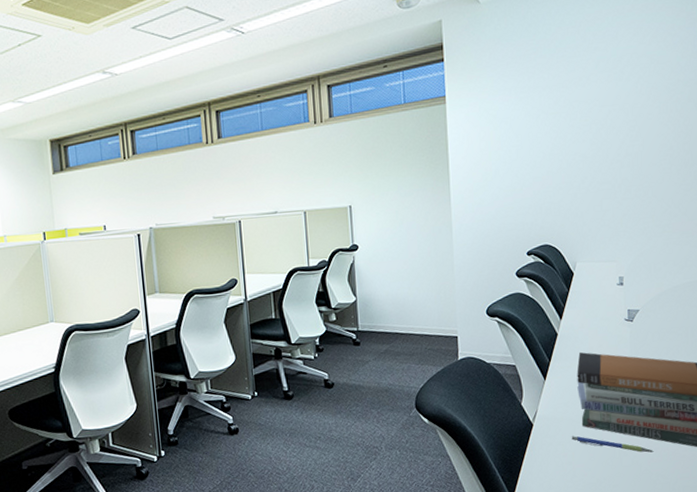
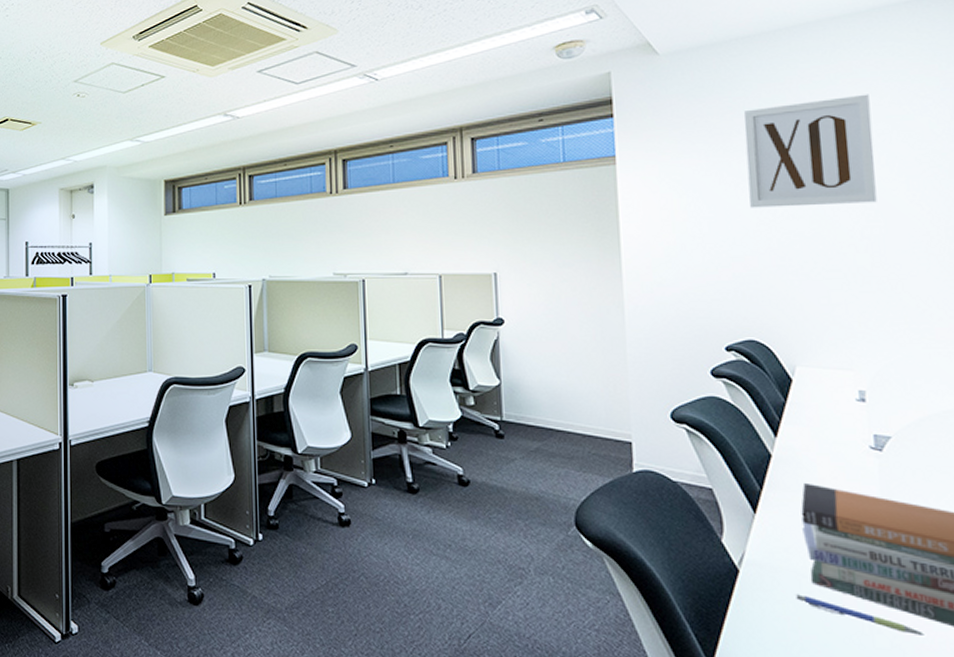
wall art: none [544,34,638,135] -> present [743,94,877,208]

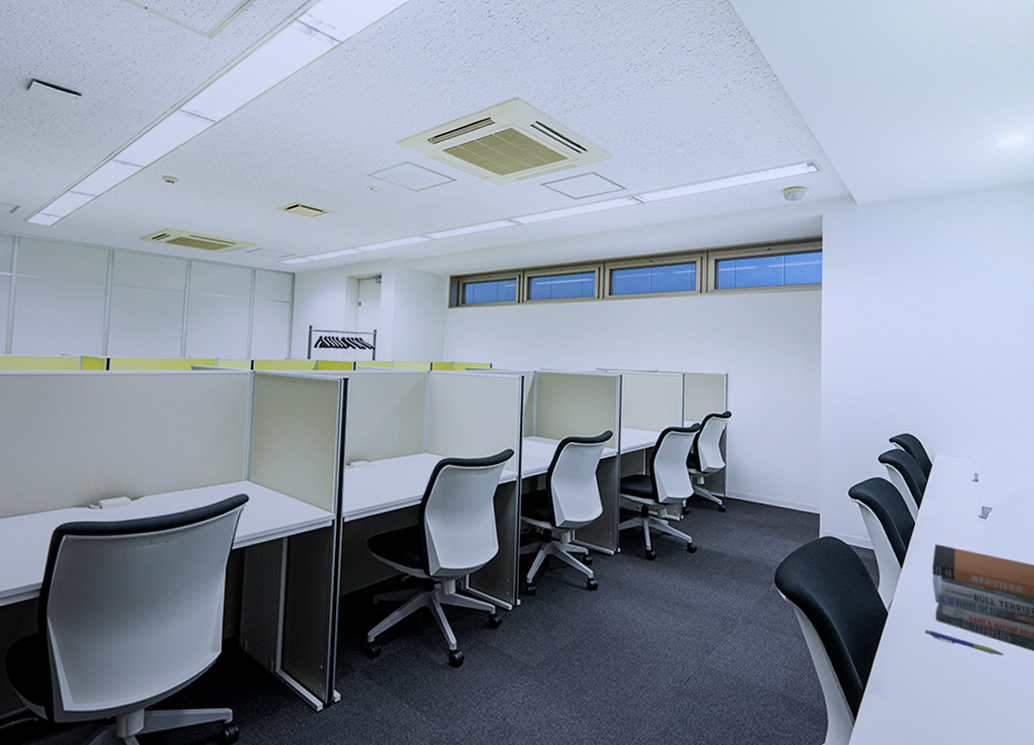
wall art: present [743,94,877,208] -> none [912,250,995,332]

